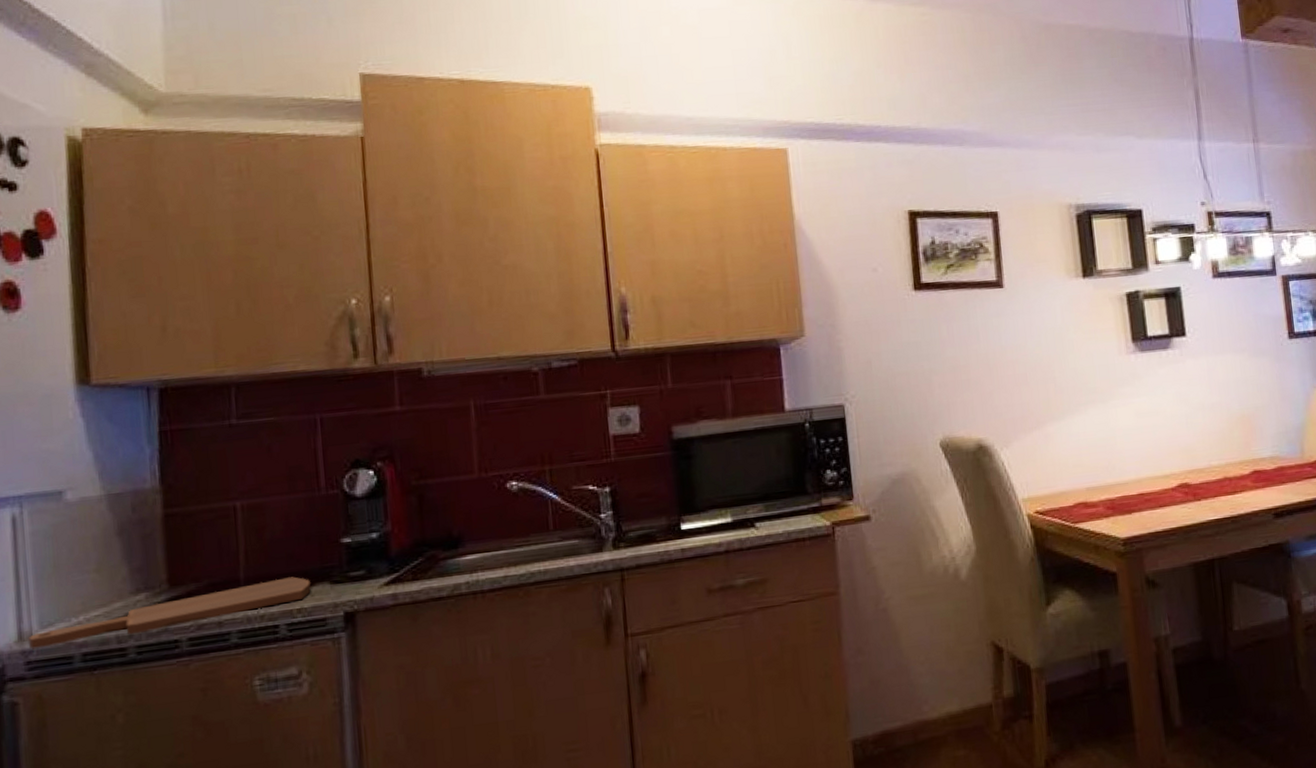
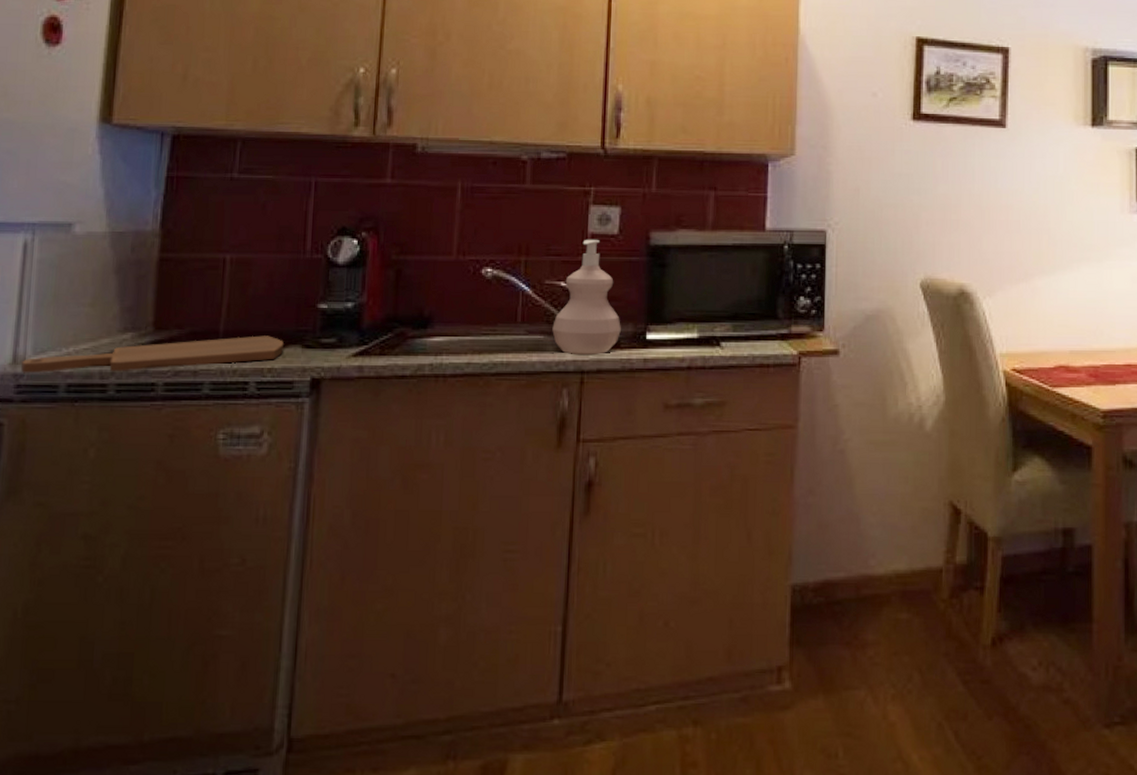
soap bottle: none [585,440,655,555] -> present [552,239,621,356]

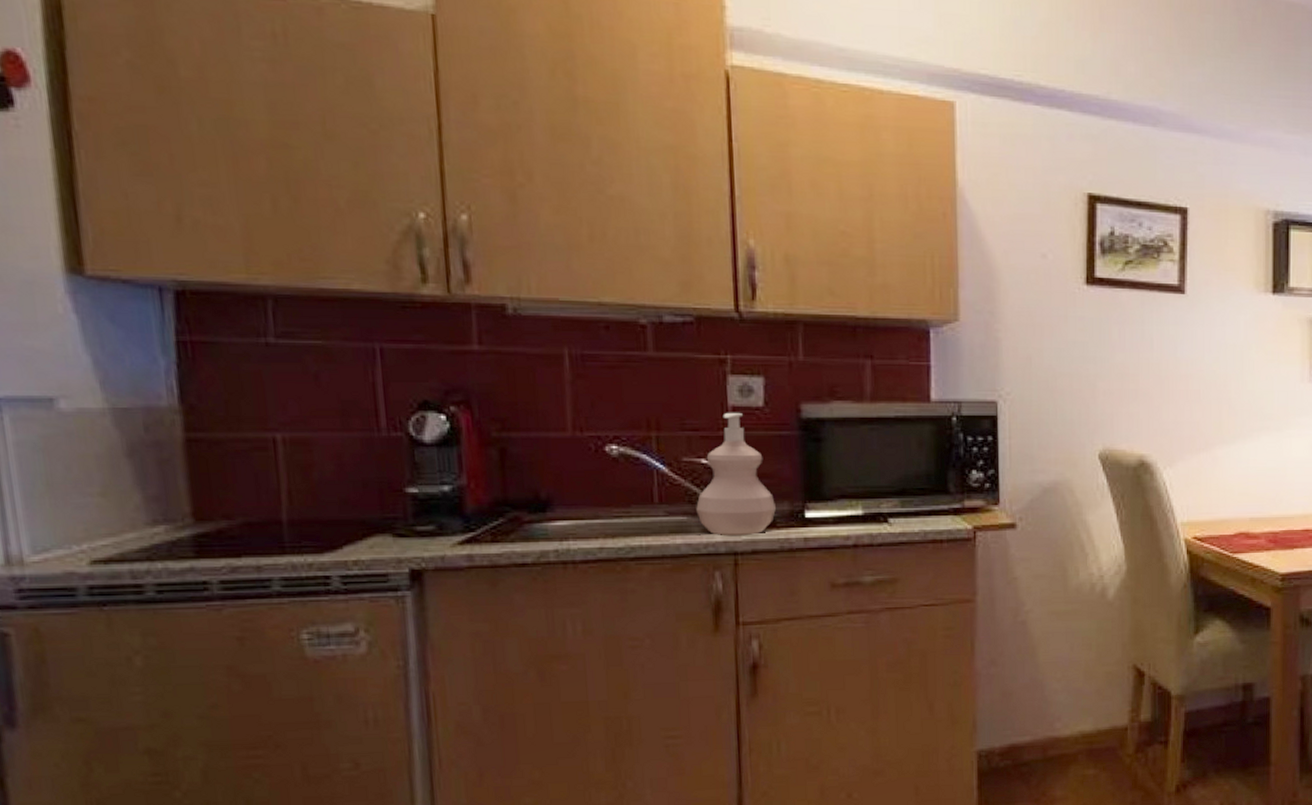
cutting board: present [21,335,284,374] -> none [18,524,369,576]

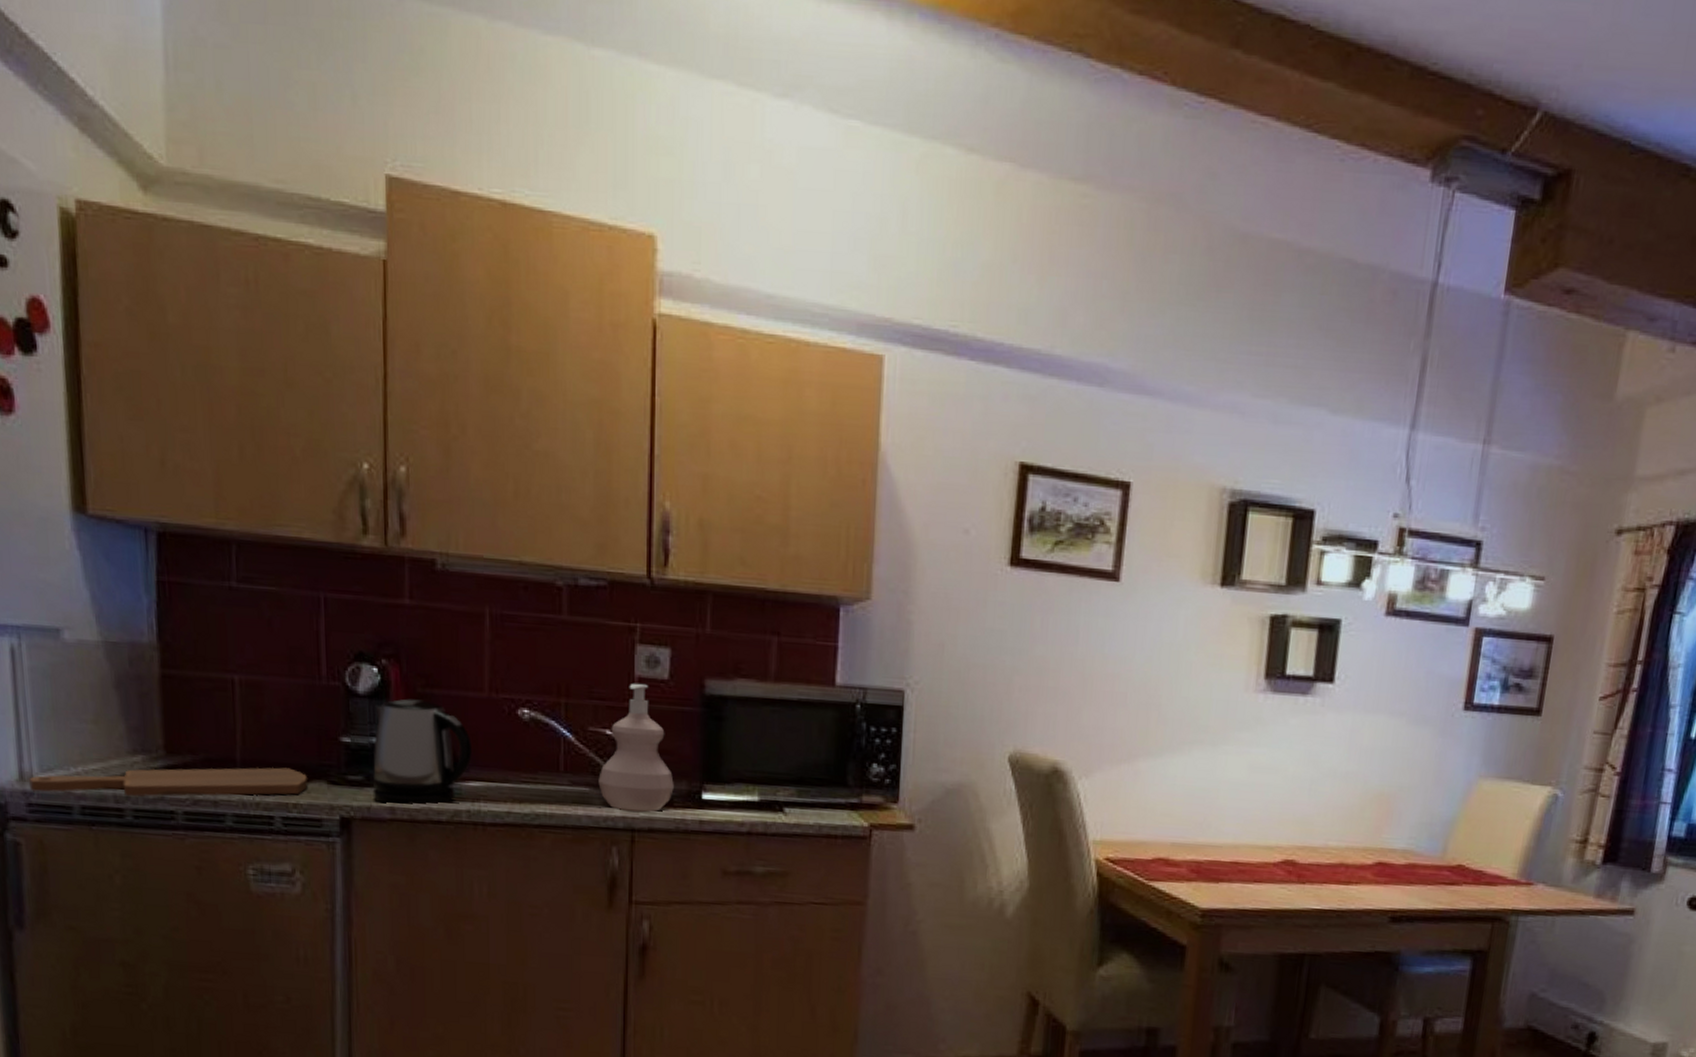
cutting board: none [18,524,369,576] -> present [29,767,307,797]
kettle: none [445,444,557,551] -> present [372,699,472,805]

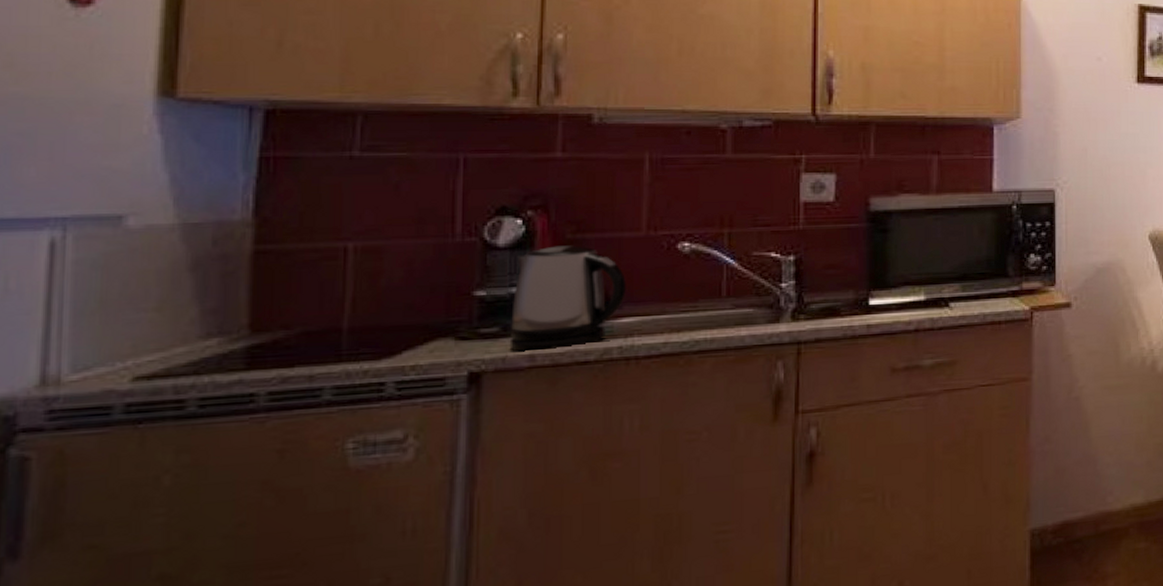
cutting board: present [29,767,307,797] -> none [54,329,430,396]
soap bottle: present [598,683,674,813] -> none [763,207,841,327]

